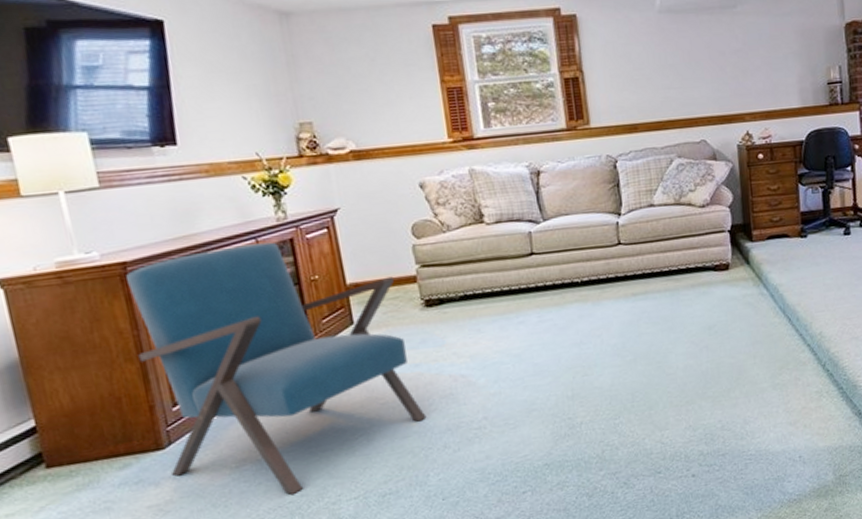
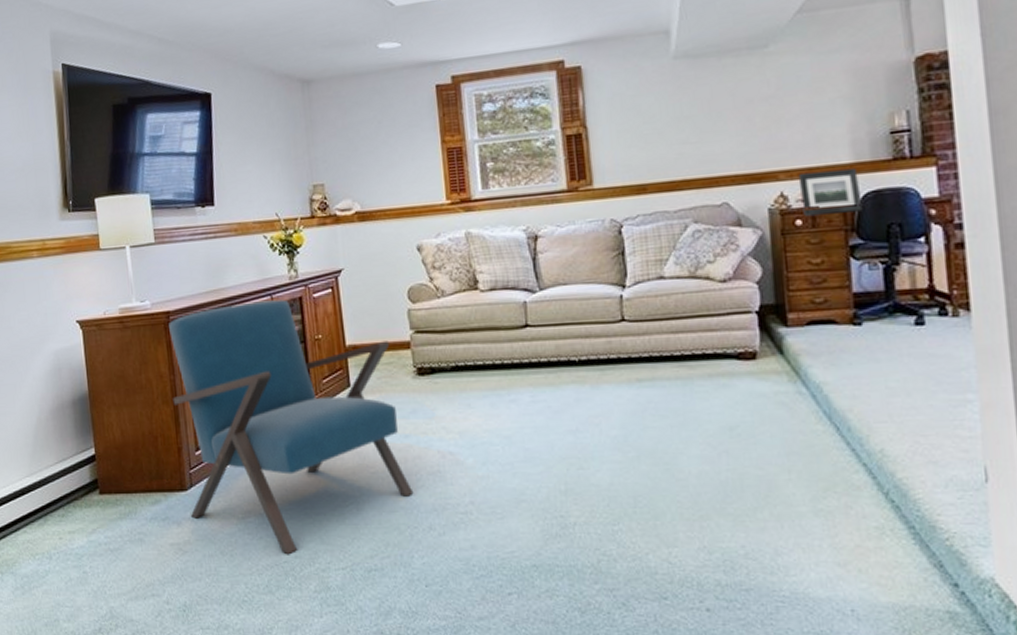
picture frame: none [760,111,808,151] -> present [798,167,863,216]

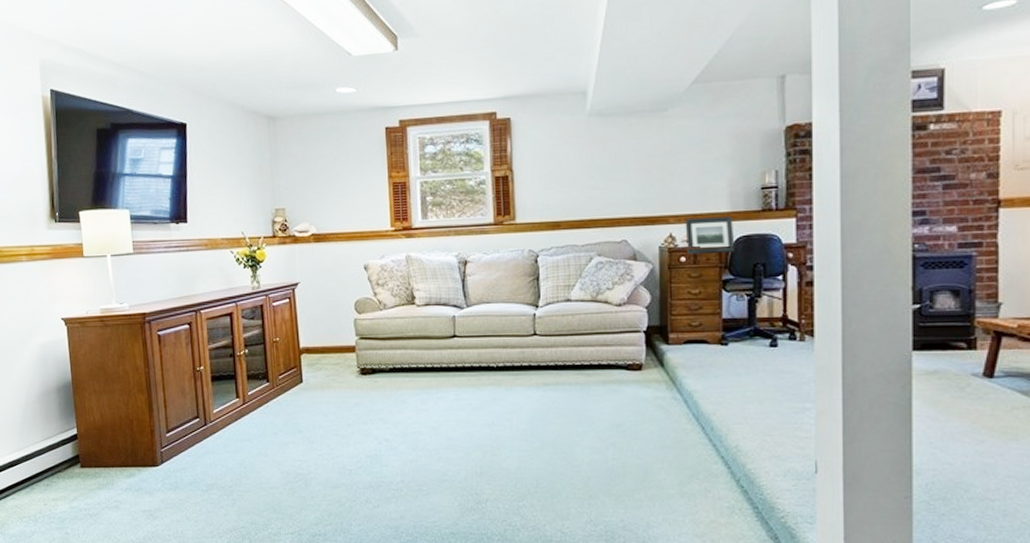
armchair: present [169,299,414,555] -> none [145,306,354,522]

